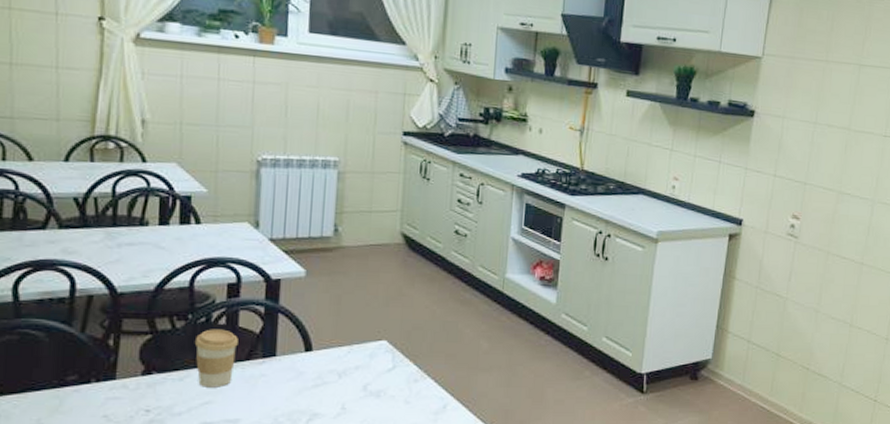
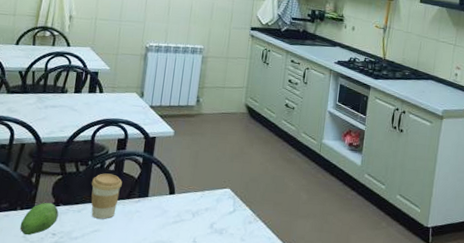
fruit: none [97,371,152,415] -> present [19,203,59,236]

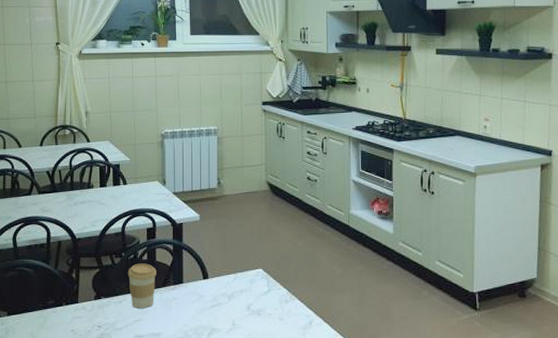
fruit: present [19,203,59,236] -> none [67,297,101,329]

